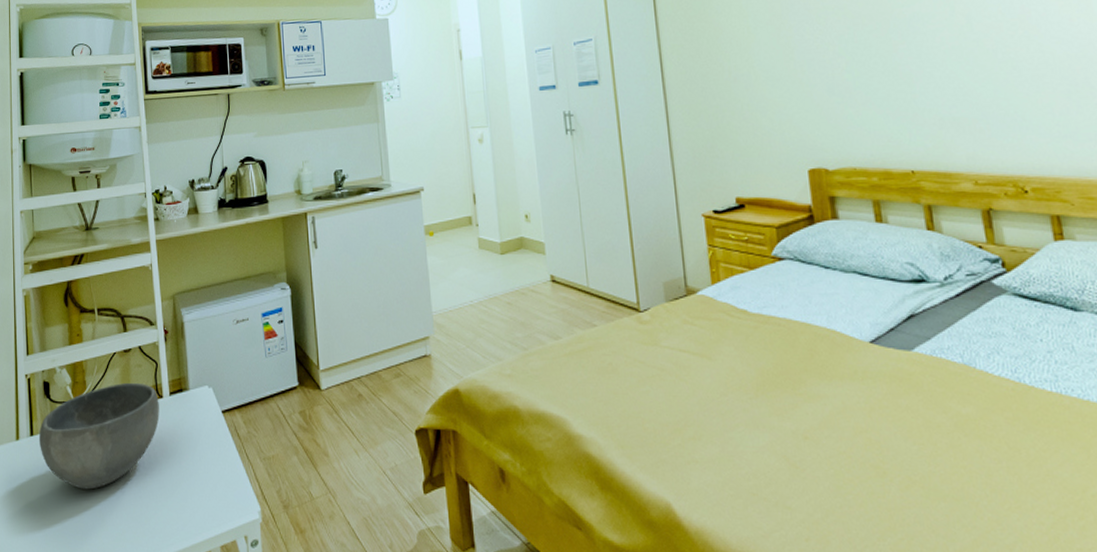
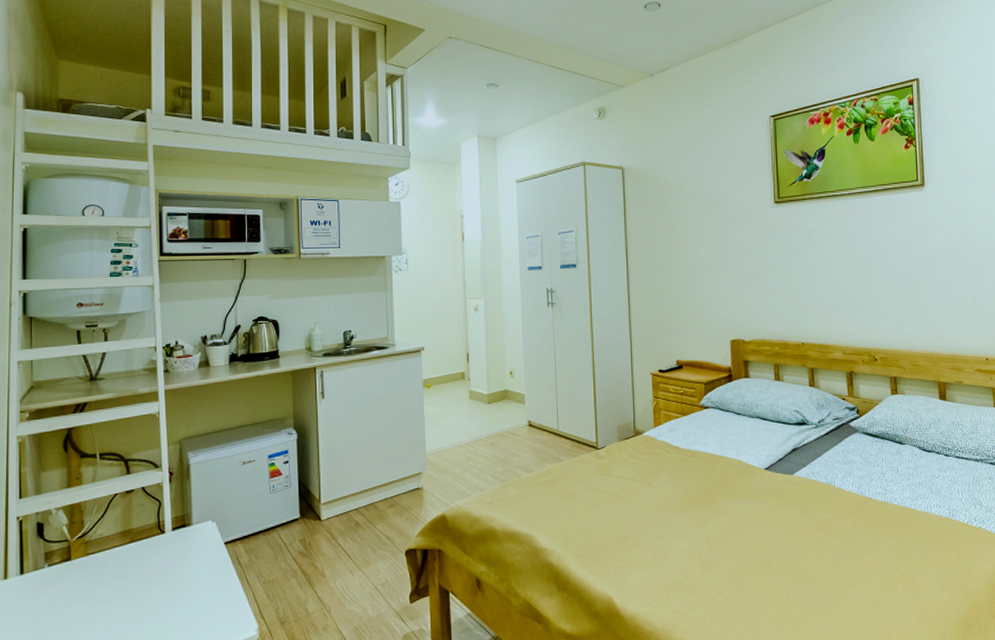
bowl: present [38,382,160,490] -> none [29,520,161,621]

